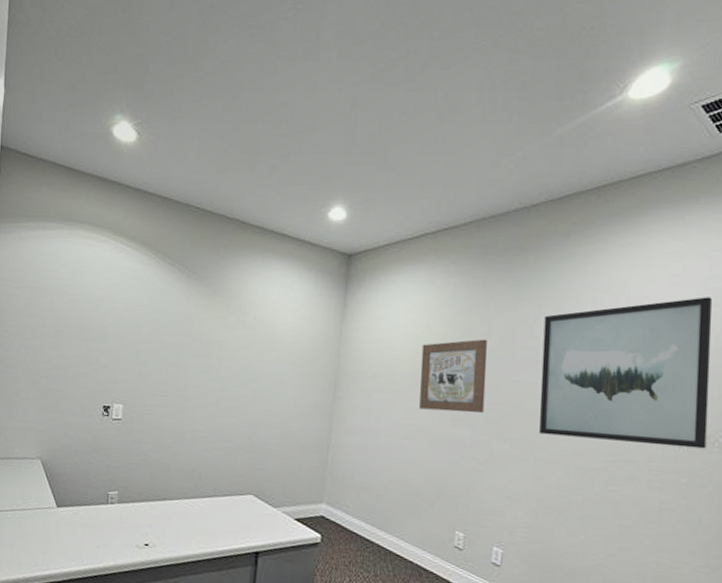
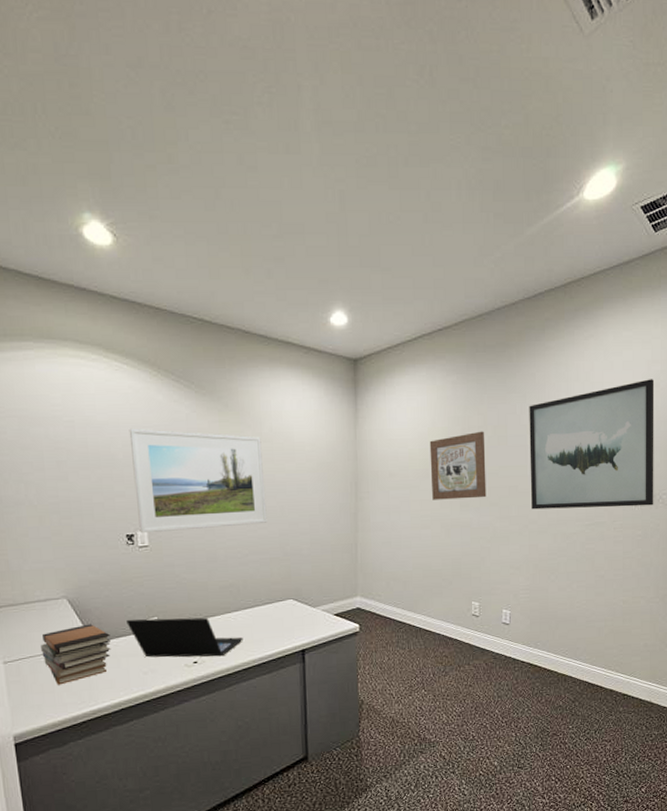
book stack: none [10,487,72,544] -> present [41,624,111,685]
laptop: none [89,489,197,544] -> present [126,617,243,658]
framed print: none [116,305,244,411] -> present [129,428,267,534]

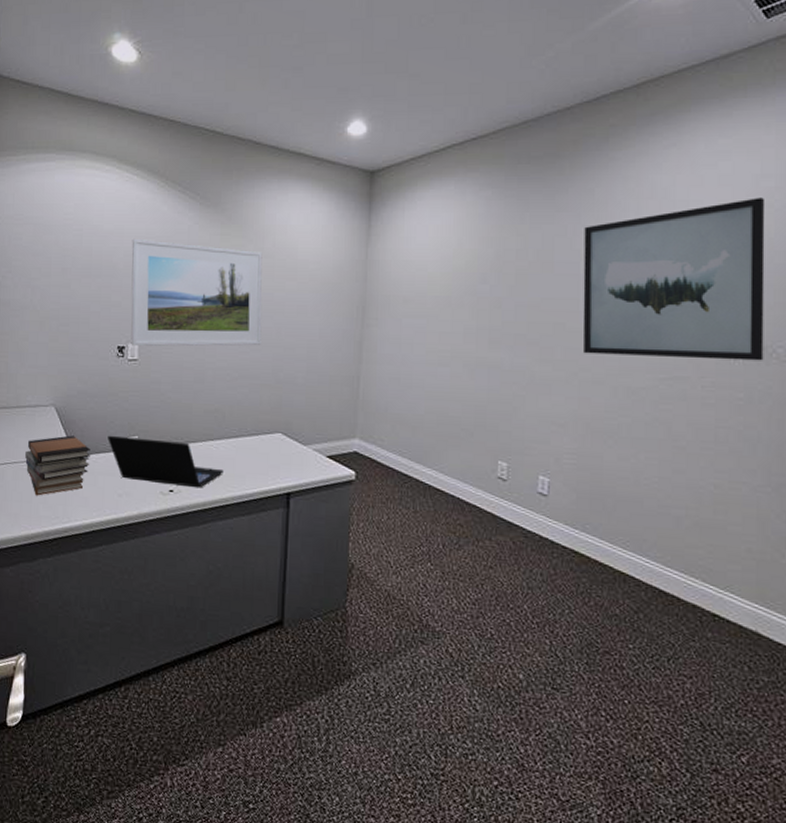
wall art: present [429,431,487,500] -> none [453,255,525,335]

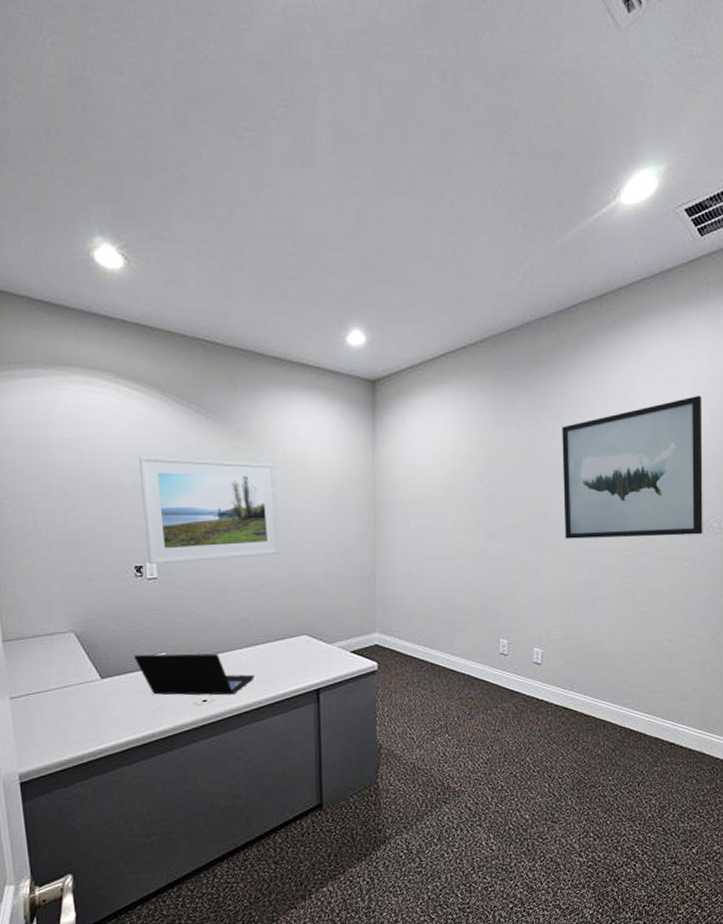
book stack: present [25,435,90,496] -> none [47,659,118,723]

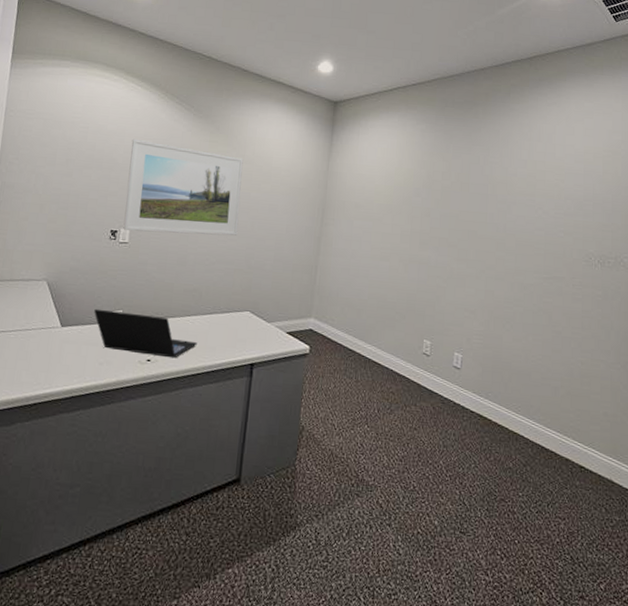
wall art: present [562,396,703,539] -> none [489,147,615,268]

